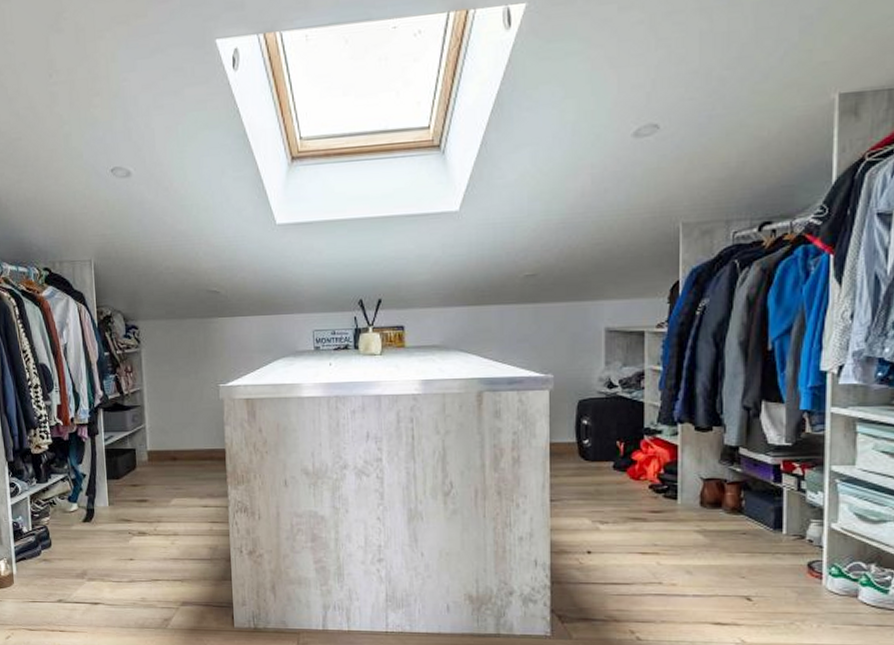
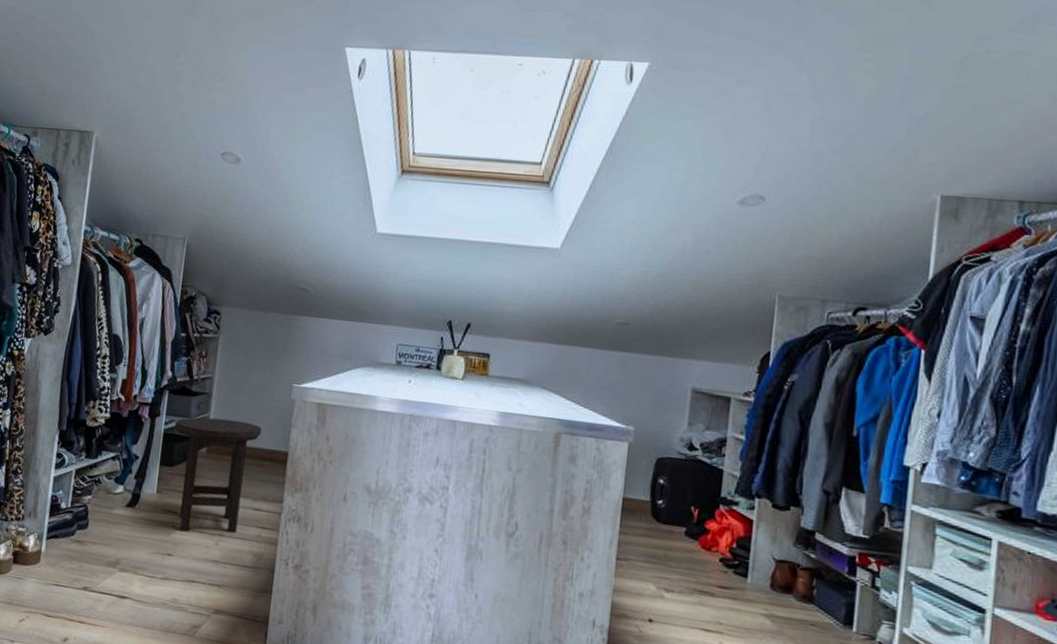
stool: none [114,427,197,537] -> present [174,417,262,533]

